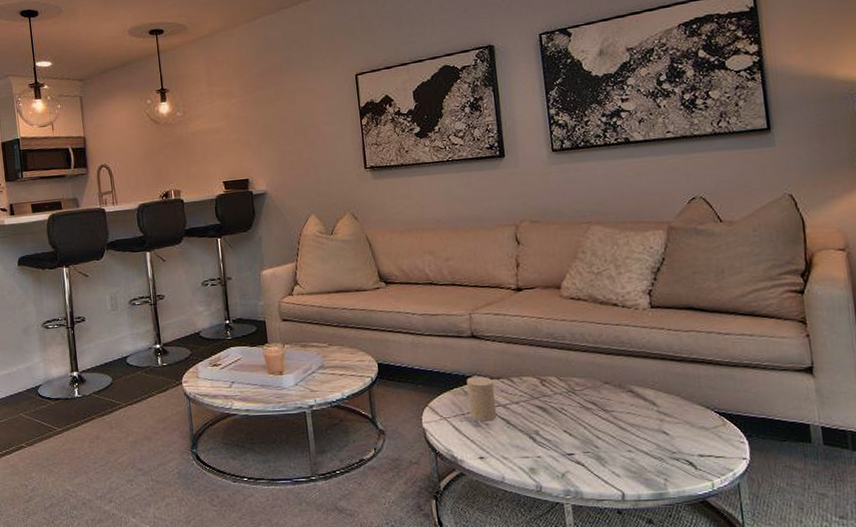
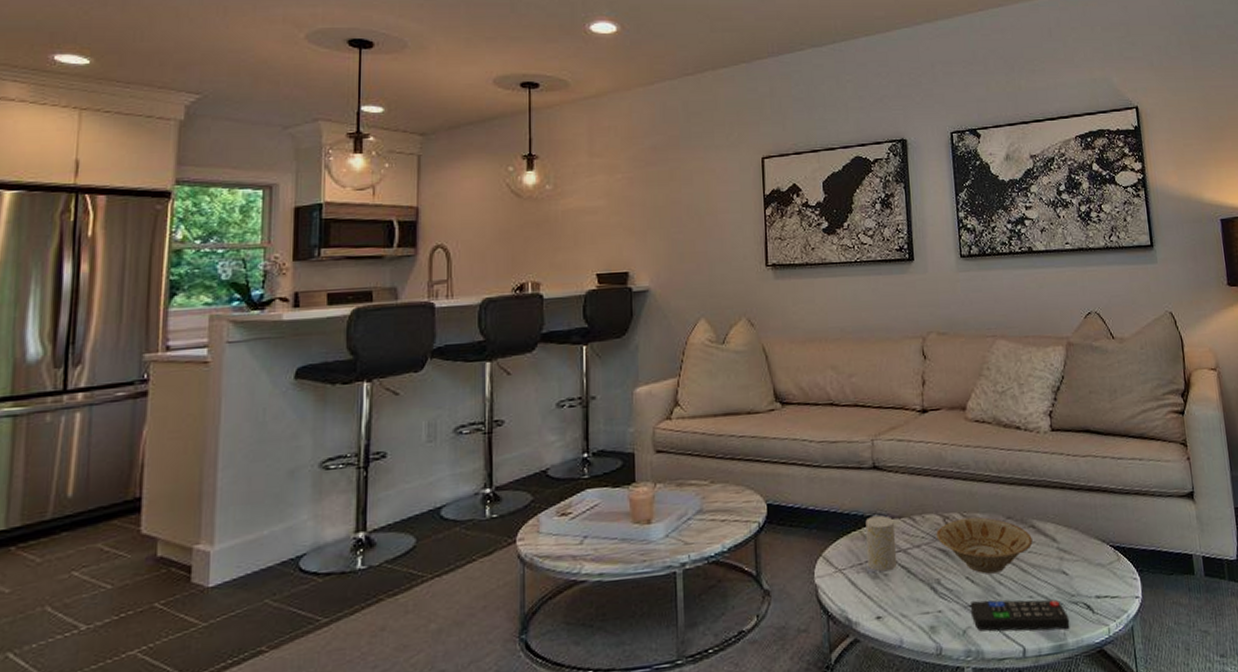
bowl: none [534,381,631,429] -> present [936,517,1033,574]
remote control: none [568,451,671,481] -> present [969,599,1070,631]

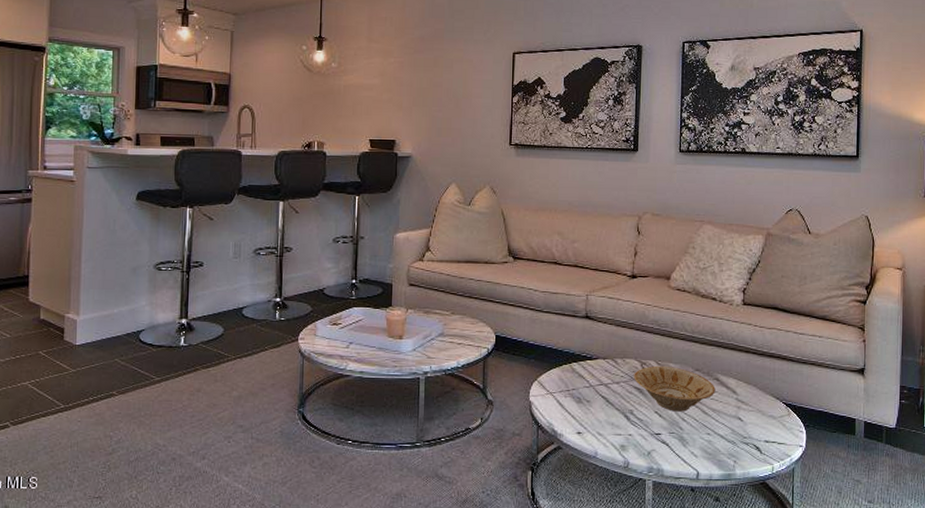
cup: present [865,515,897,572] -> none [574,355,600,399]
remote control: present [969,599,1070,631] -> none [656,431,740,462]

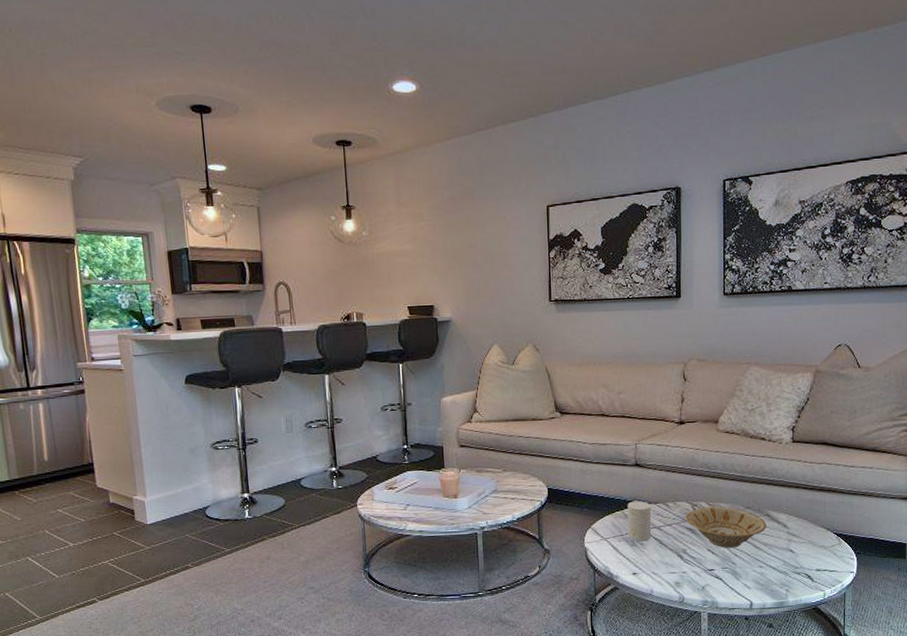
cup: none [574,355,600,399] -> present [627,501,652,542]

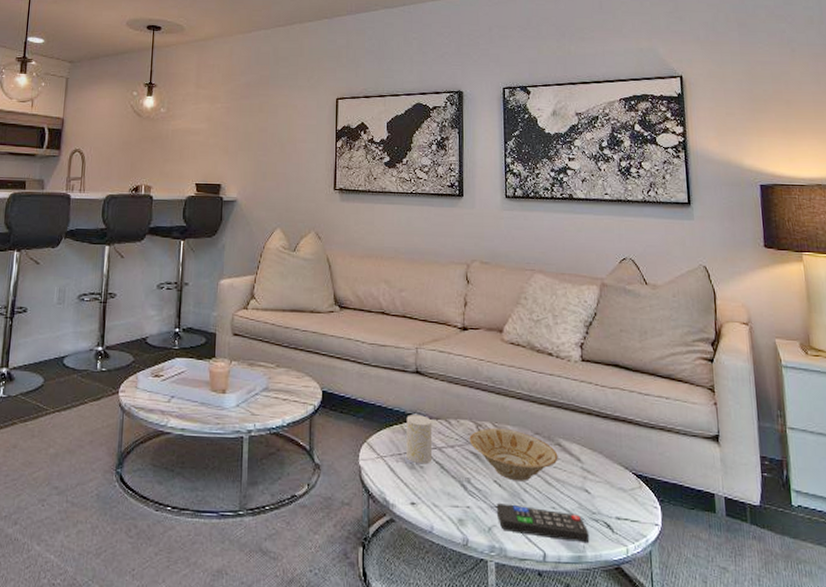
remote control: none [709,567,792,592] -> present [496,503,590,542]

